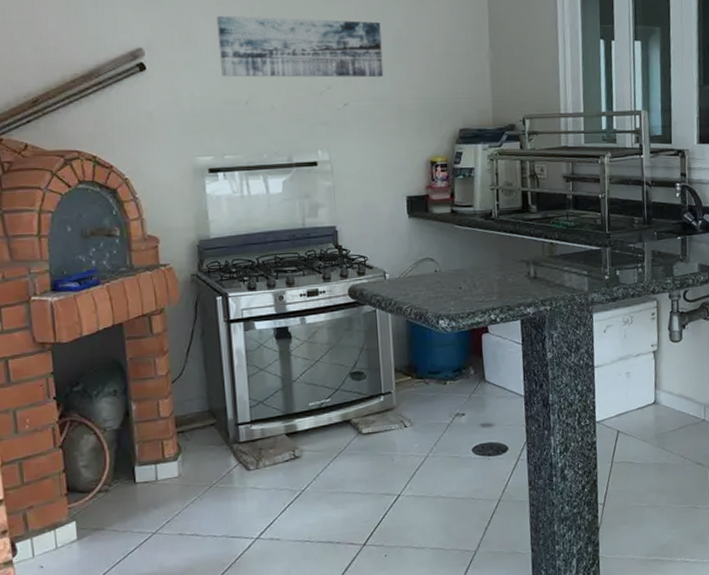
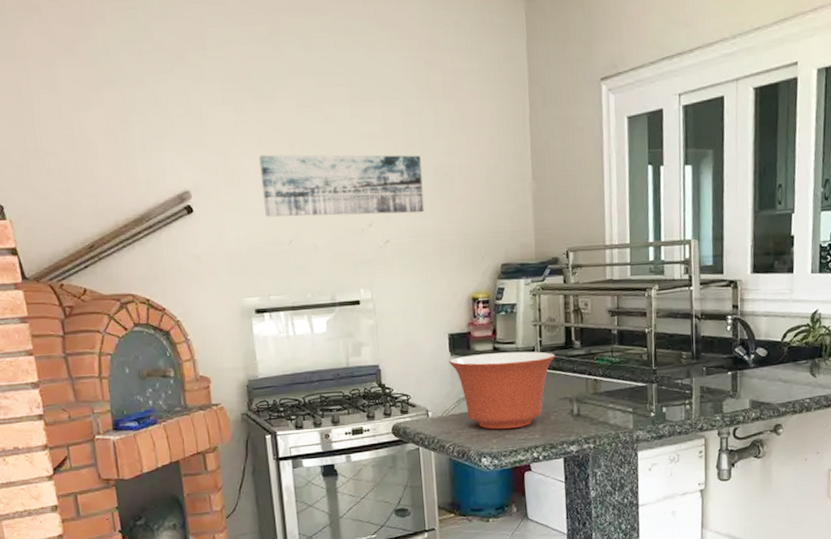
mixing bowl: none [406,214,512,292] -> present [448,351,555,430]

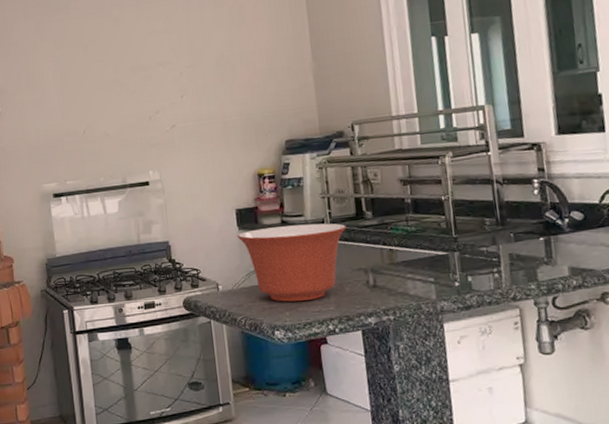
wall art: present [259,154,424,217] -> none [56,46,208,112]

